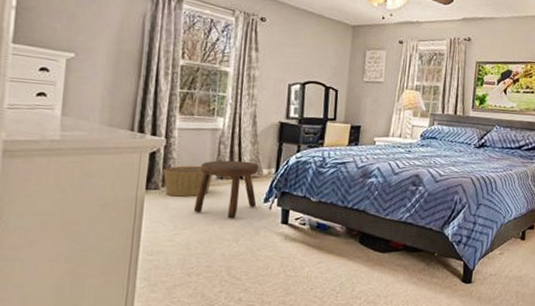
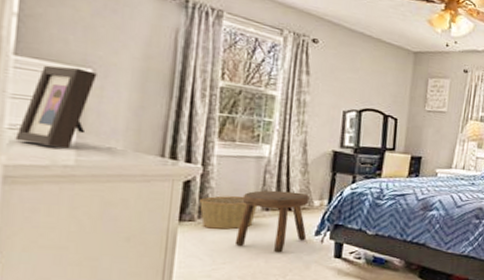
picture frame: none [13,51,79,125] -> present [15,65,97,149]

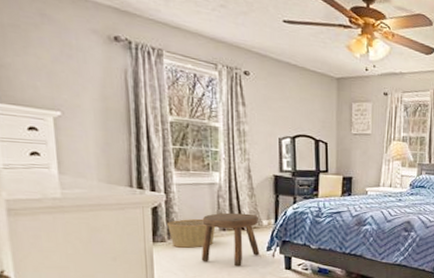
picture frame: present [15,65,97,149] -> none [10,110,66,184]

